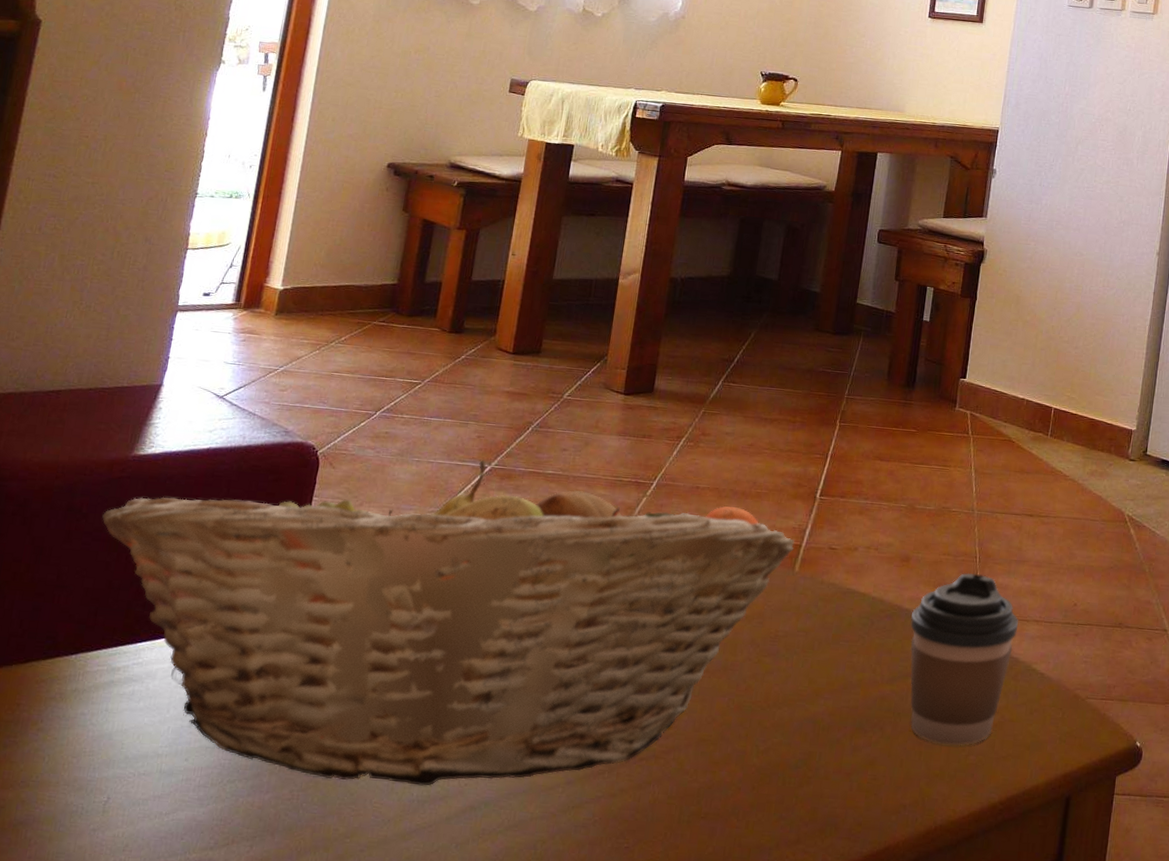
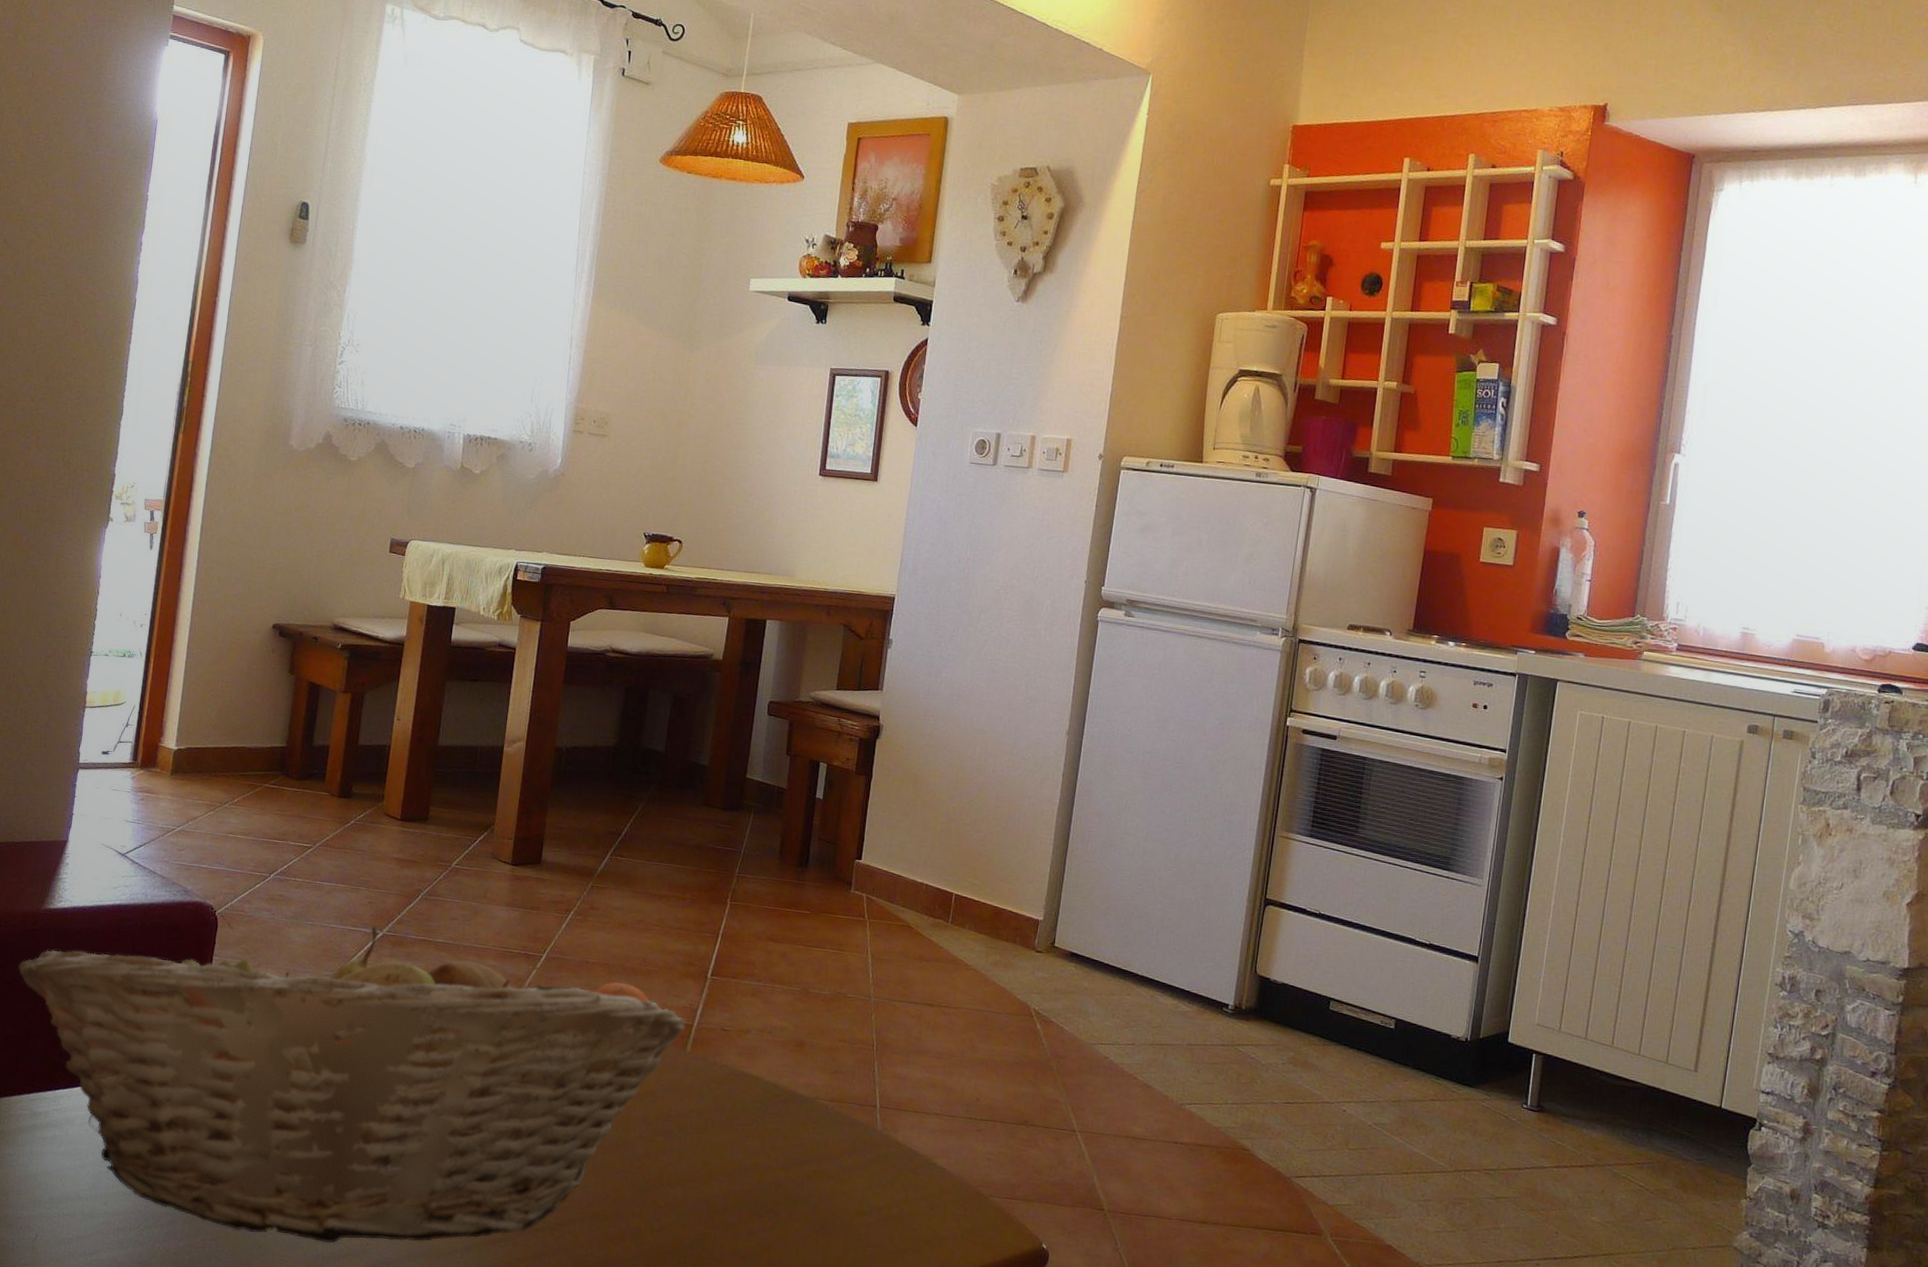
coffee cup: present [910,572,1019,746] -> none [805,1061,919,1237]

